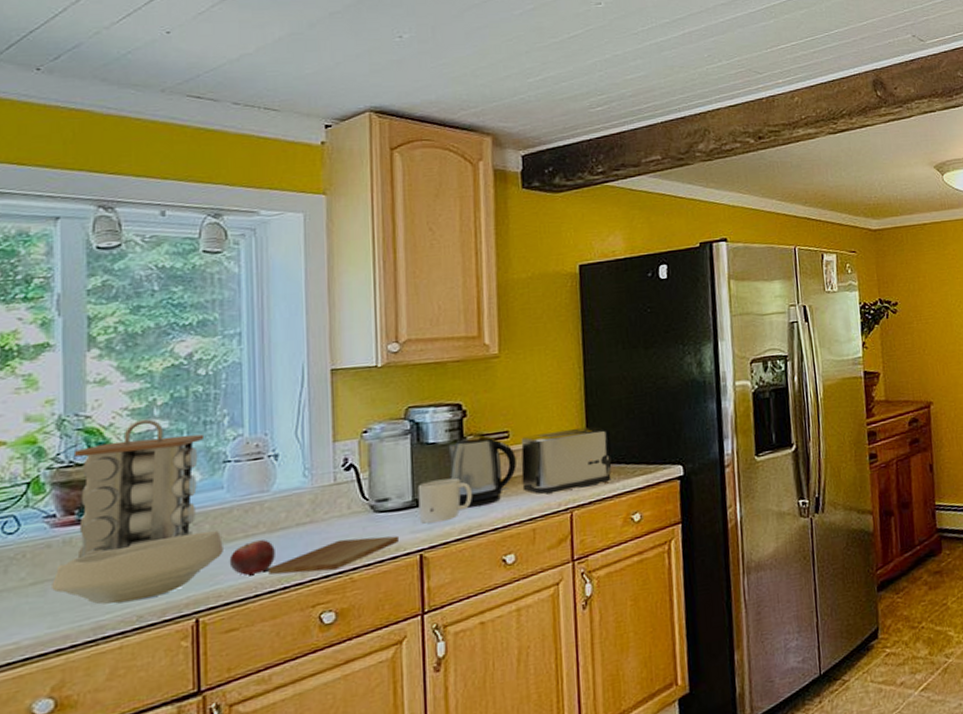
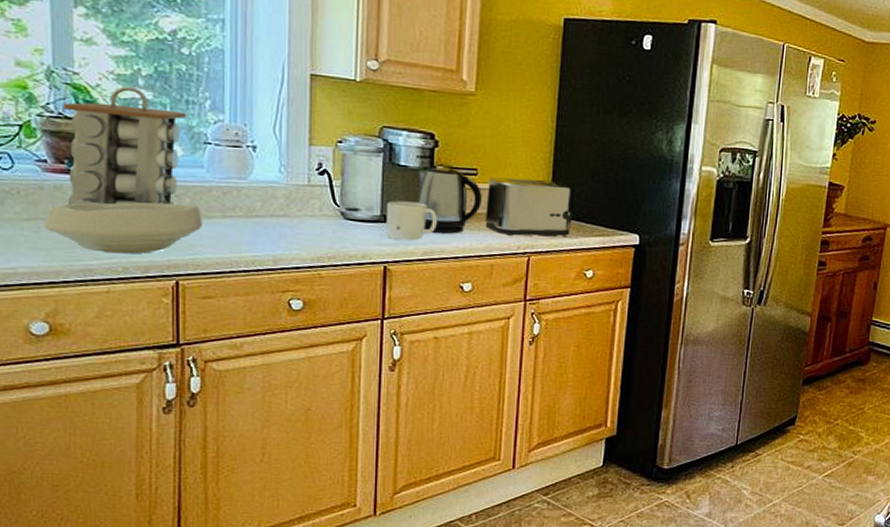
fruit: present [229,540,275,576] -> none [207,222,250,252]
cutting board: present [268,535,400,575] -> none [243,237,367,264]

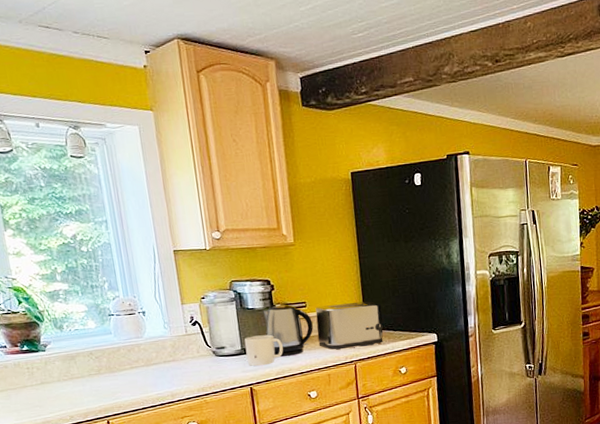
bowl: present [45,202,202,254] -> none [12,362,118,408]
spice rack: present [64,86,187,205] -> none [10,282,97,376]

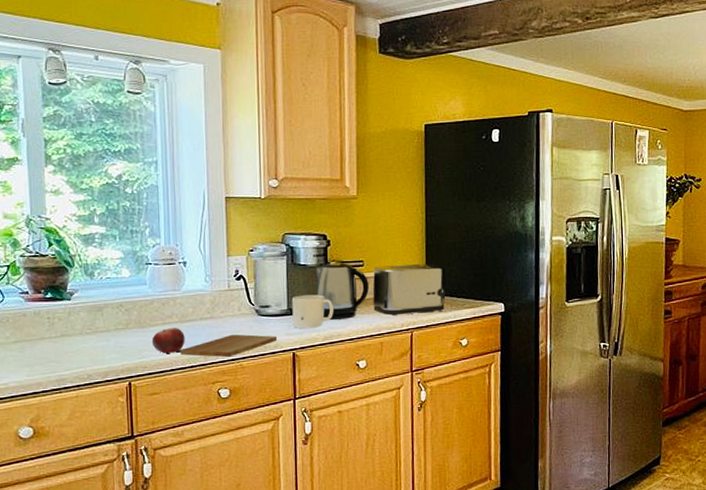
fruit: none [122,371,153,394] -> present [151,328,185,353]
cutting board: none [149,373,235,395] -> present [180,334,278,358]

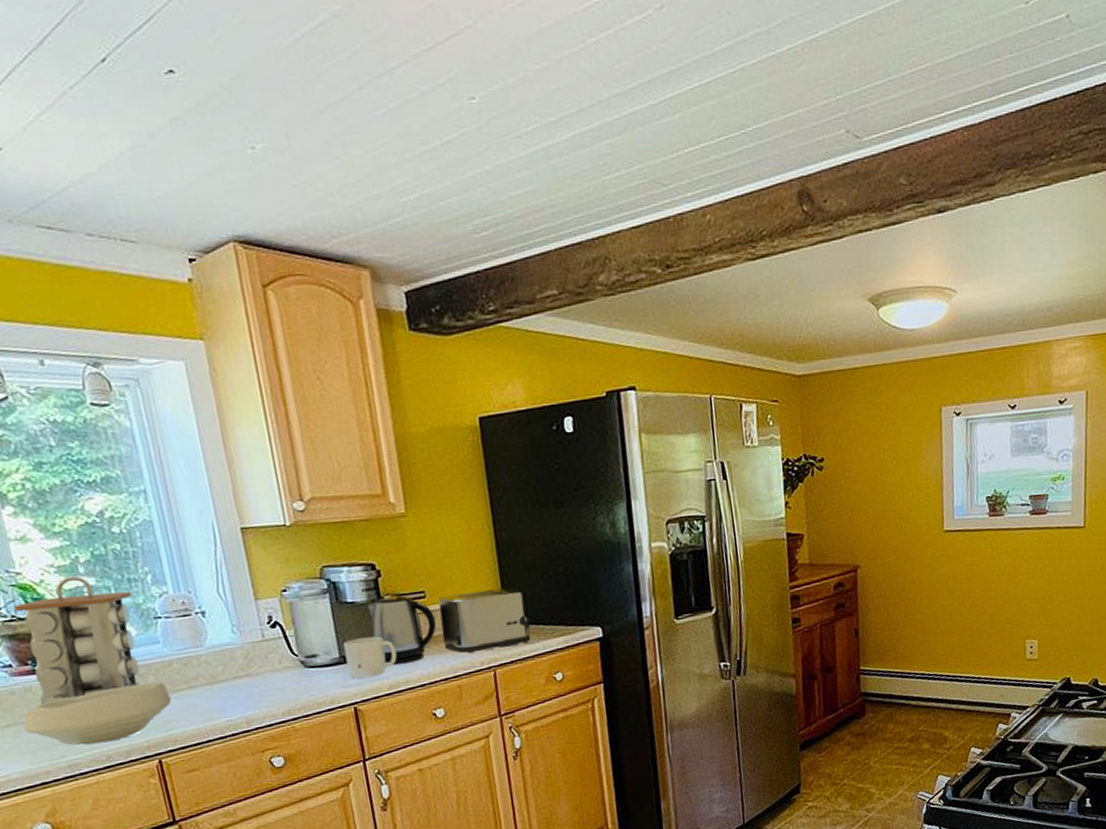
bowl: none [28,316,147,364] -> present [23,681,171,746]
spice rack: none [40,224,132,326] -> present [14,575,141,704]
fruit: present [151,328,185,353] -> none [178,691,220,723]
cutting board: present [180,334,278,358] -> none [215,689,333,723]

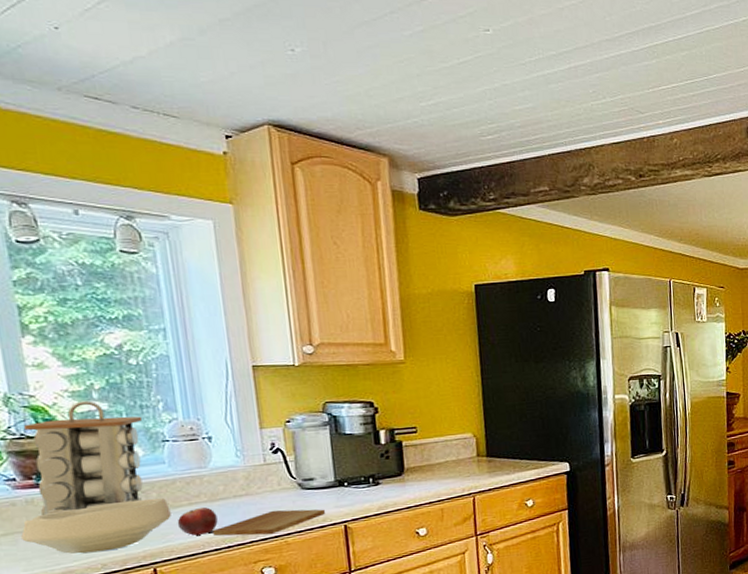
fruit: none [178,691,220,723] -> present [177,507,218,536]
cutting board: none [215,689,333,723] -> present [213,509,326,537]
mug: present [342,636,397,679] -> none [338,464,388,501]
kettle: present [367,595,436,666] -> none [363,429,425,490]
toaster: present [438,587,531,654] -> none [428,426,508,482]

